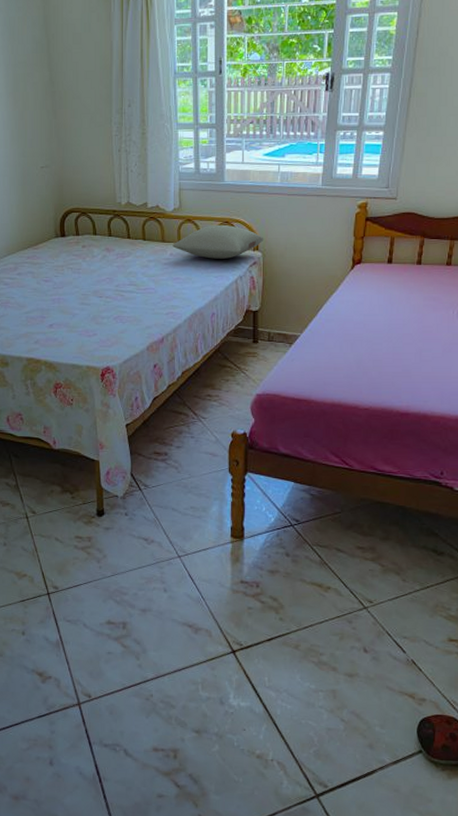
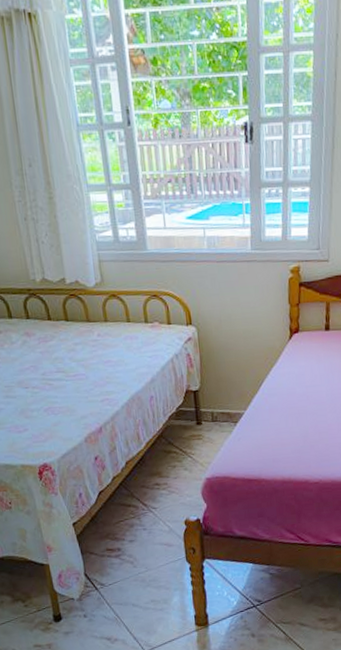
pillow: present [172,224,264,259] -> none [98,299,197,337]

